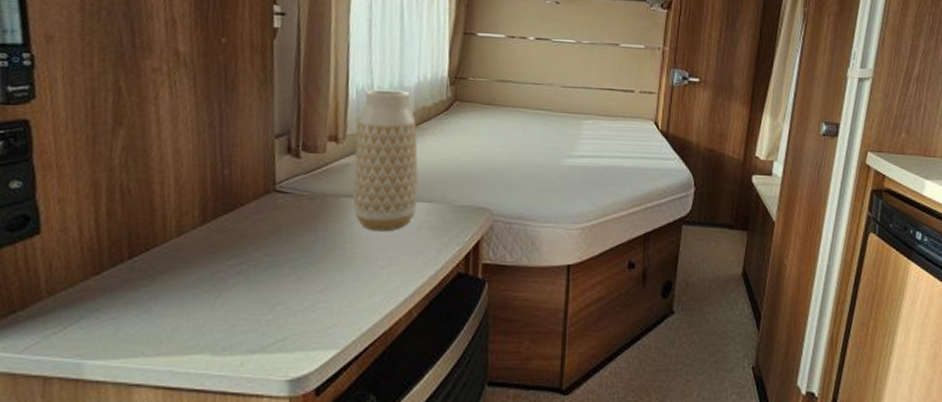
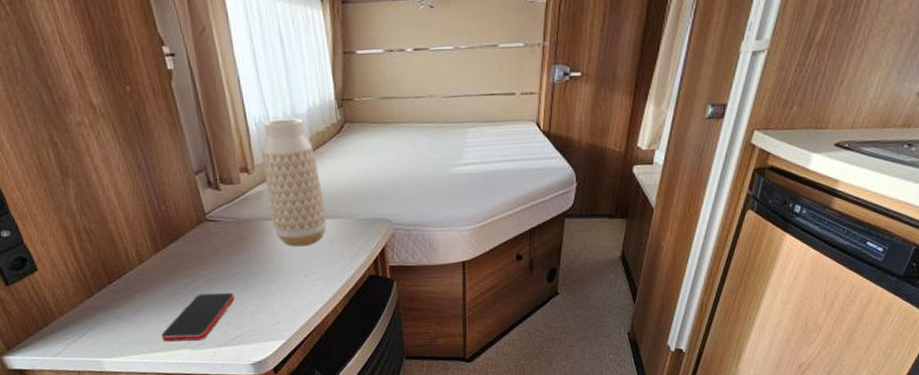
smartphone: none [176,280,287,343] -> present [161,292,235,342]

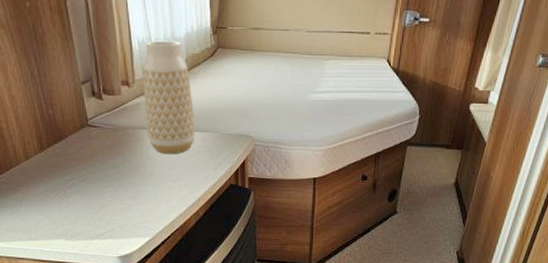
smartphone: present [161,292,235,342] -> none [39,191,108,232]

